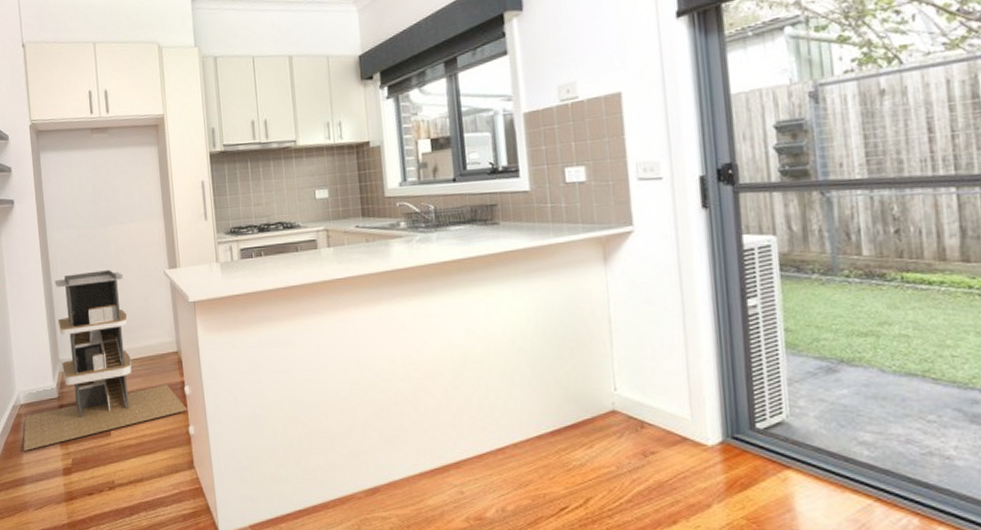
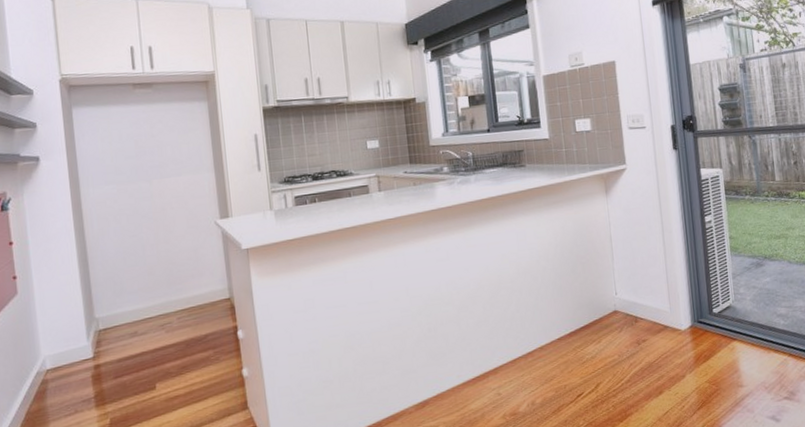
architectural model: present [23,270,188,451] -> none [49,223,241,418]

